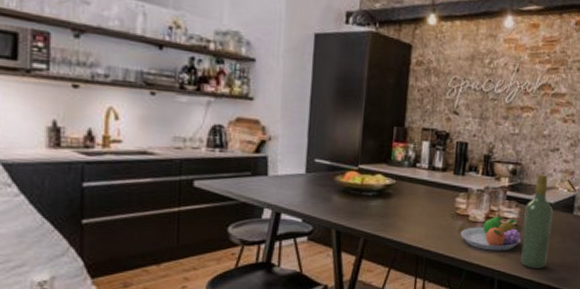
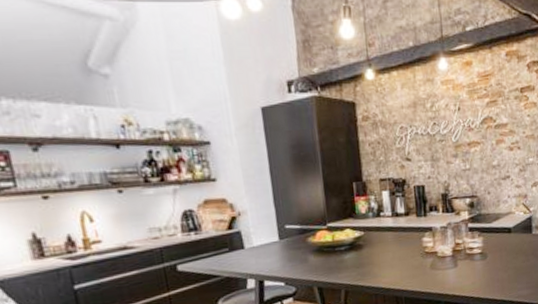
fruit bowl: present [460,216,522,251] -> none [432,247,489,281]
wine bottle: present [520,175,554,269] -> none [487,202,515,290]

